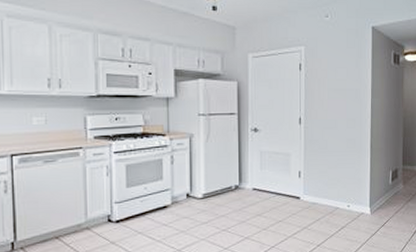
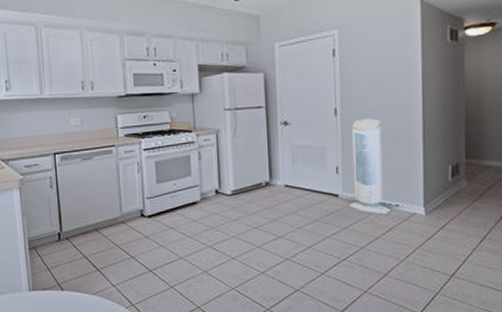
air purifier: none [309,128,343,215] -> present [349,118,391,215]

